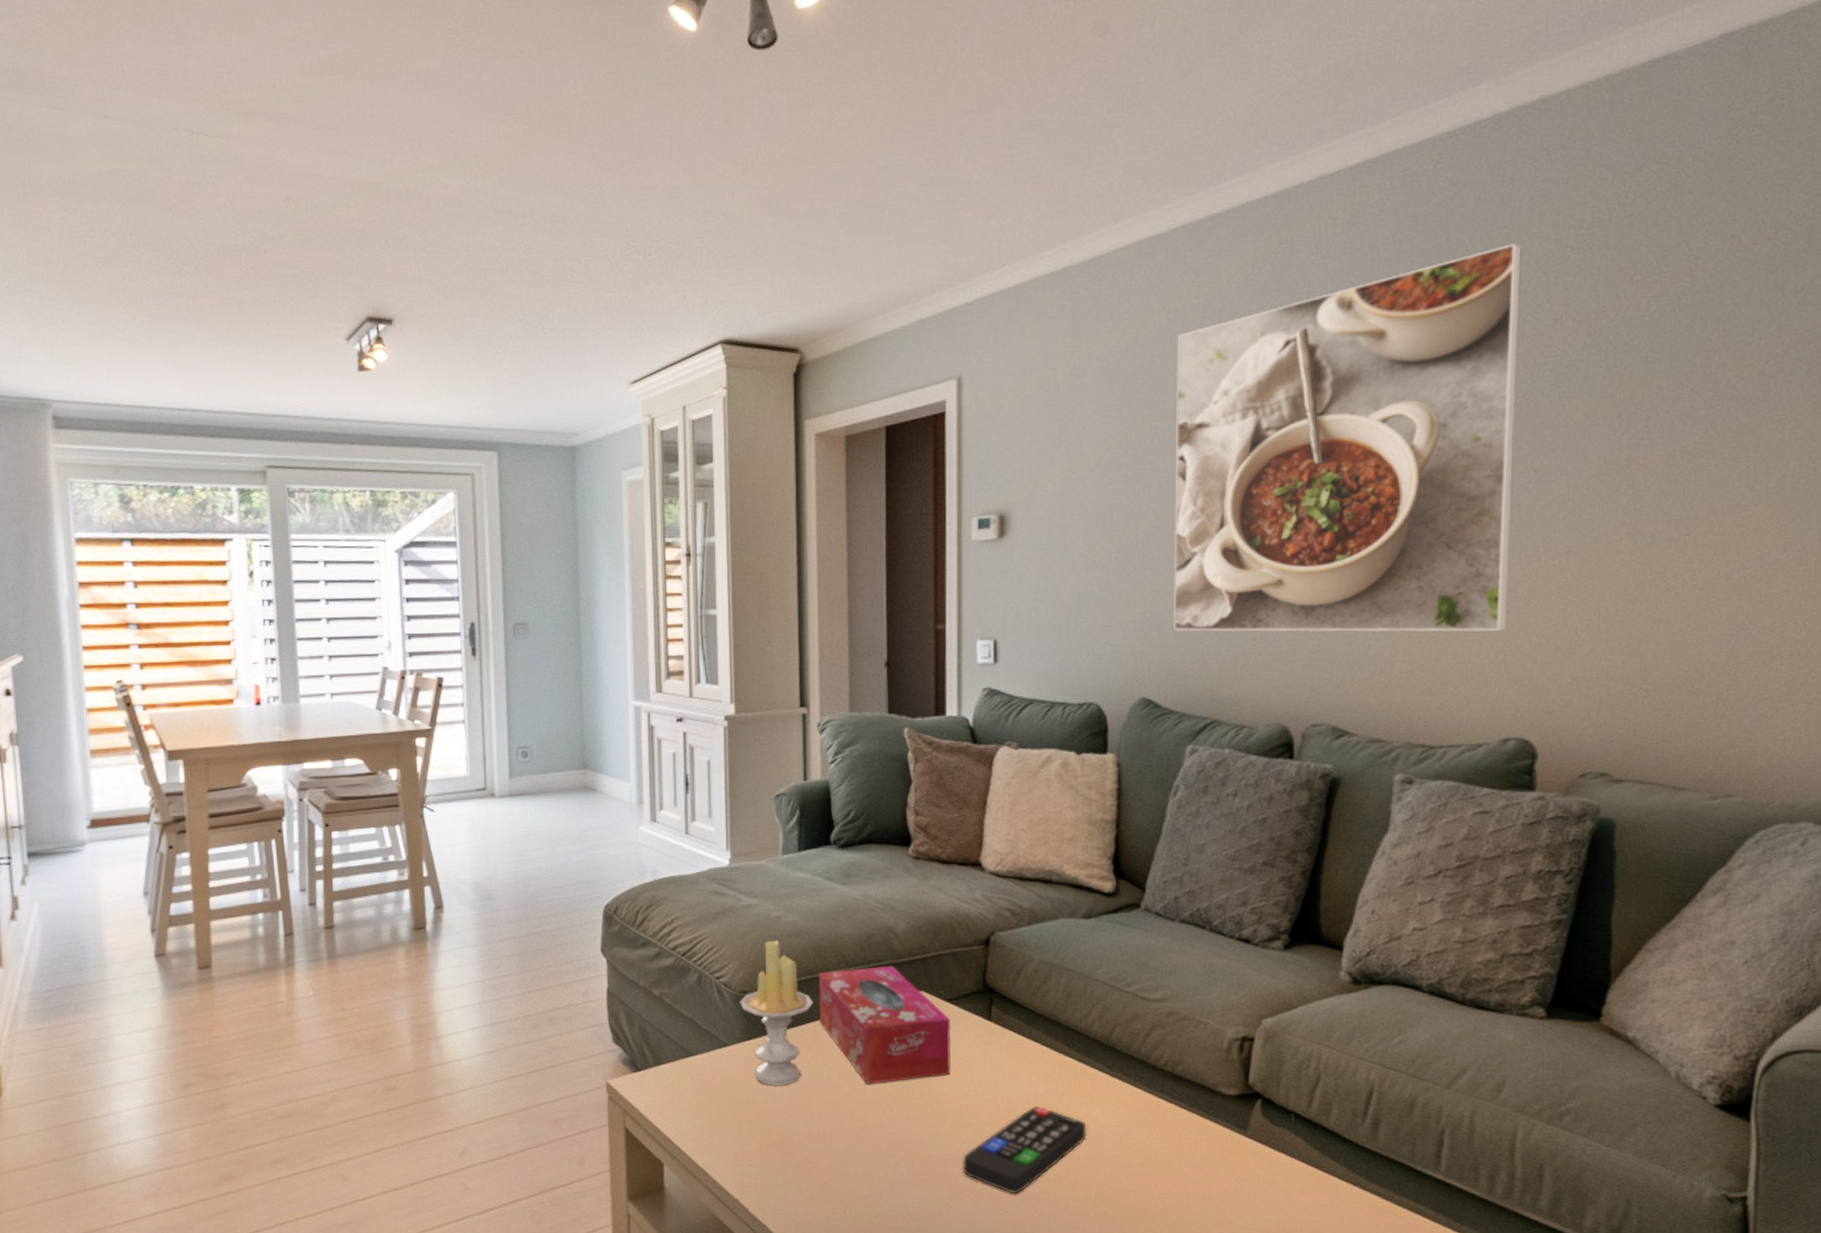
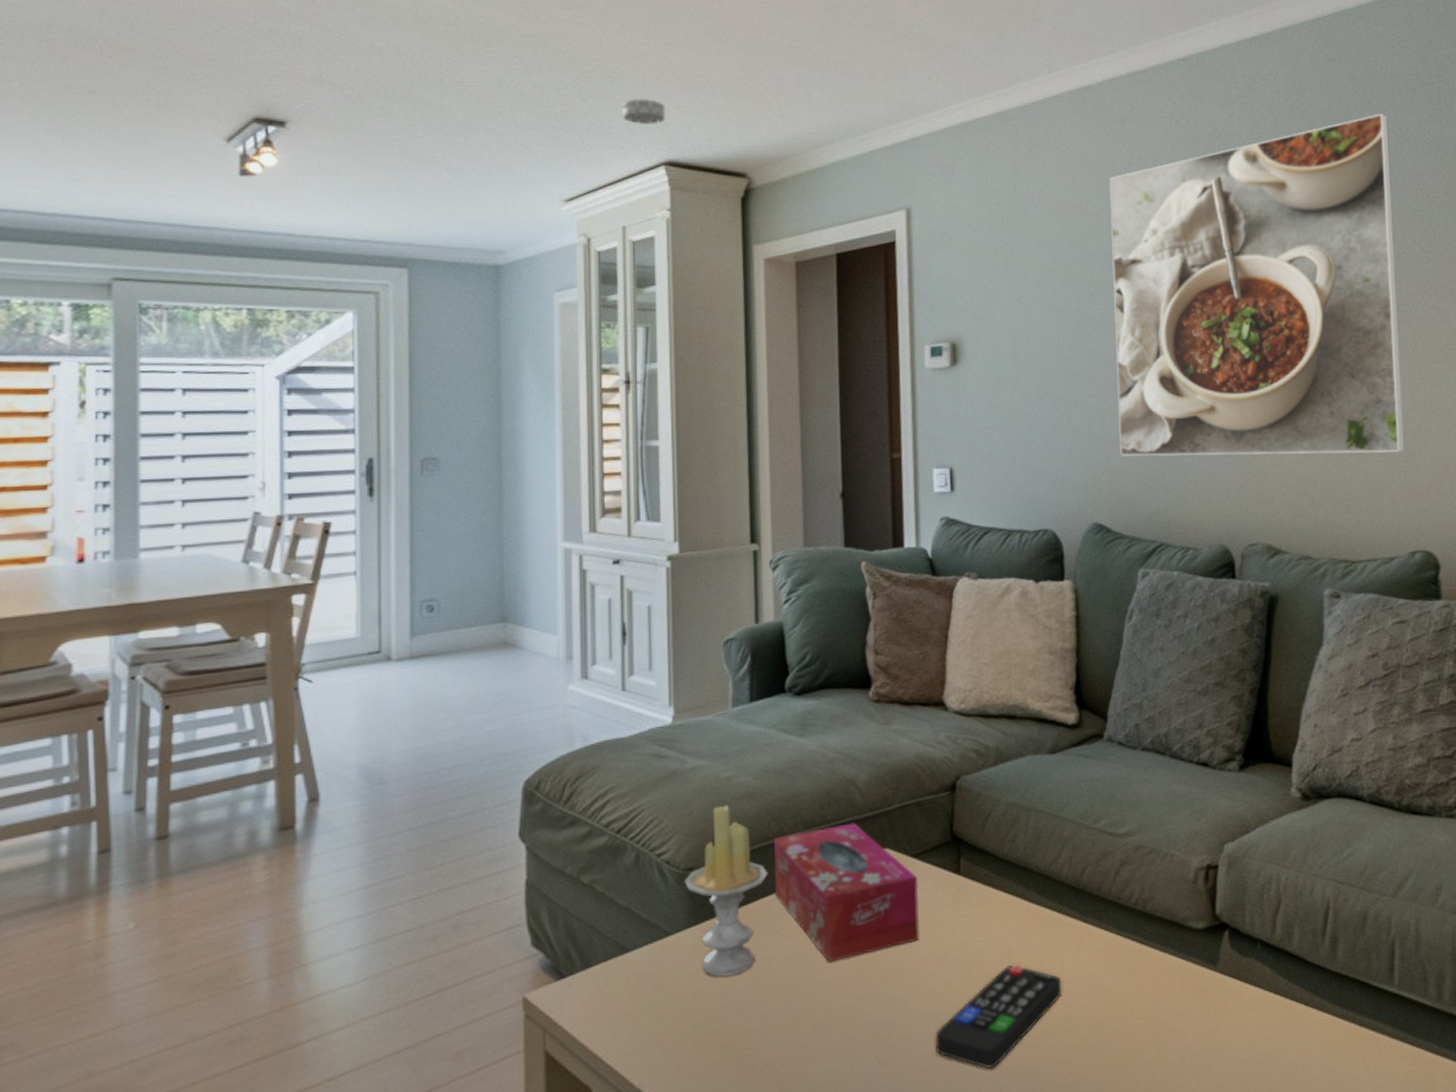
smoke detector: none [682,278,722,304] -> present [622,99,666,124]

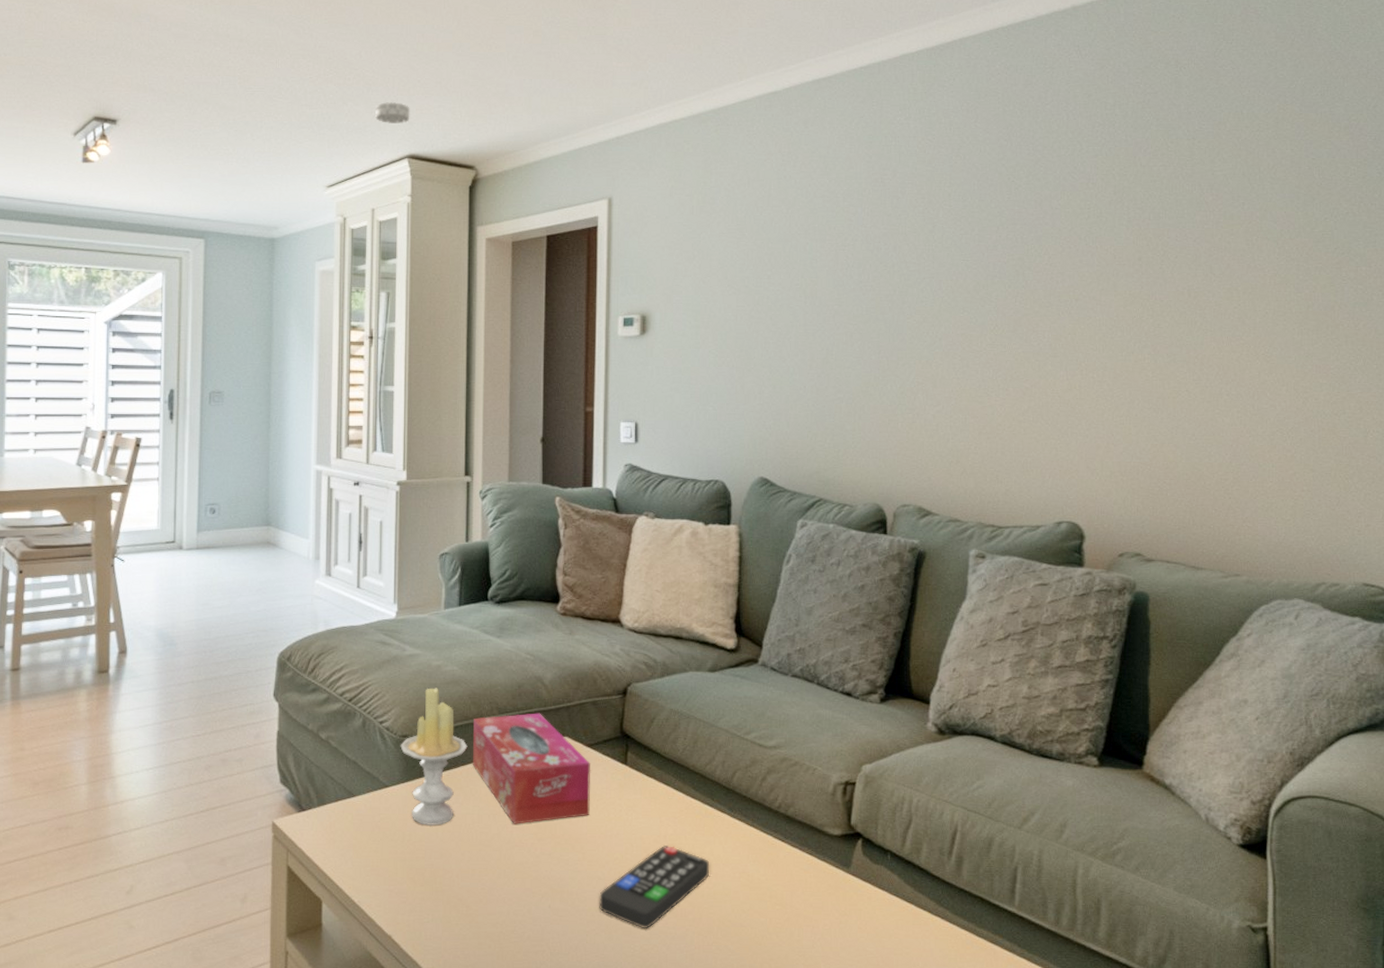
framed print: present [1109,114,1405,457] -> none [787,117,1061,430]

